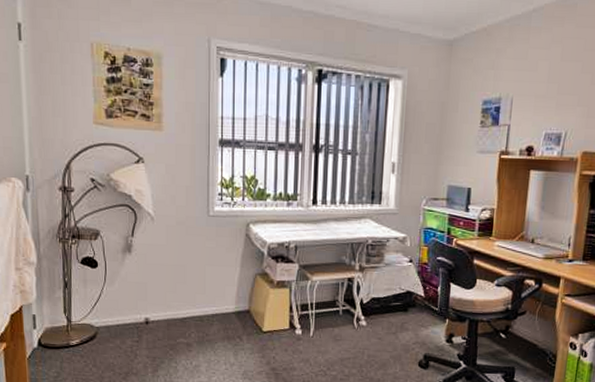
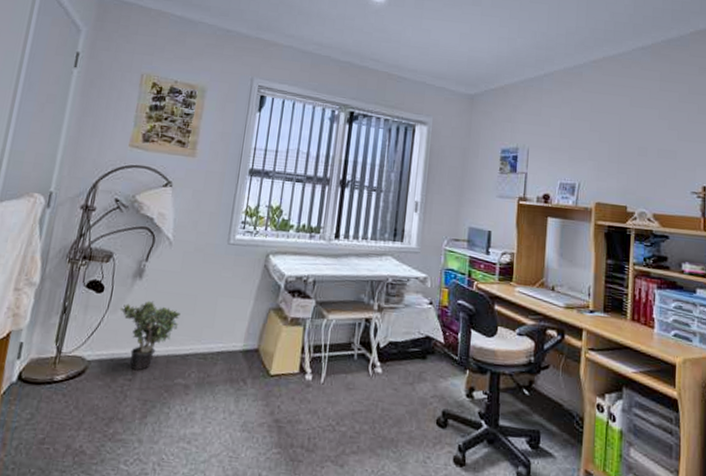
potted plant: none [115,272,173,333] -> present [119,300,180,370]

